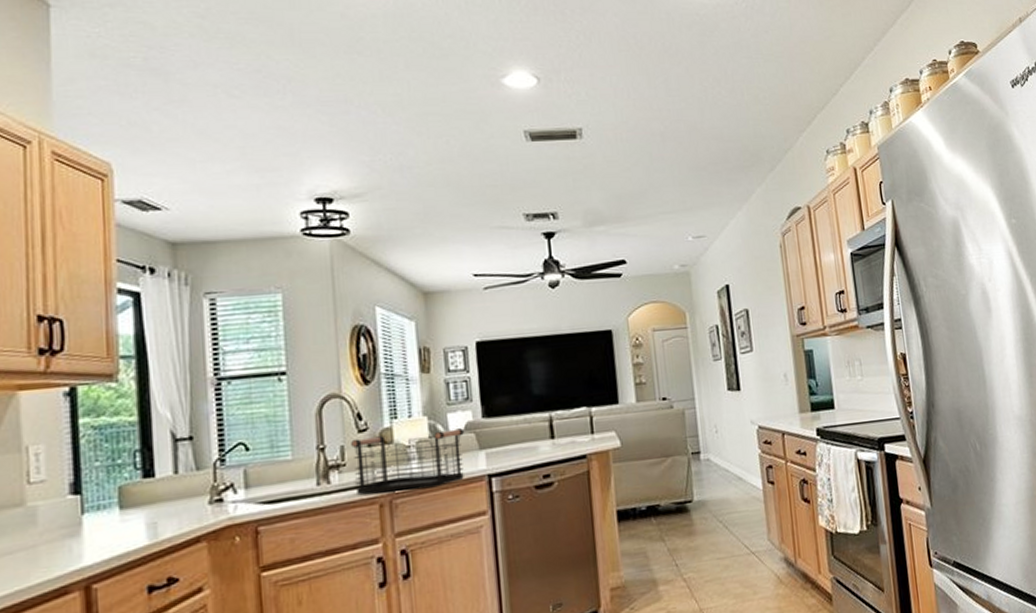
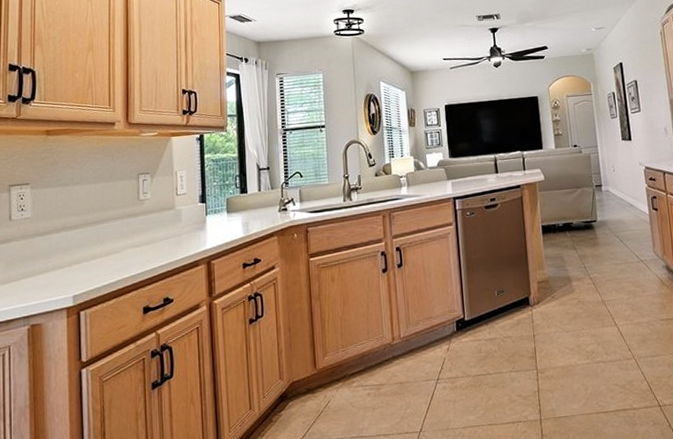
dish rack: present [351,428,464,495] -> none [365,165,437,209]

